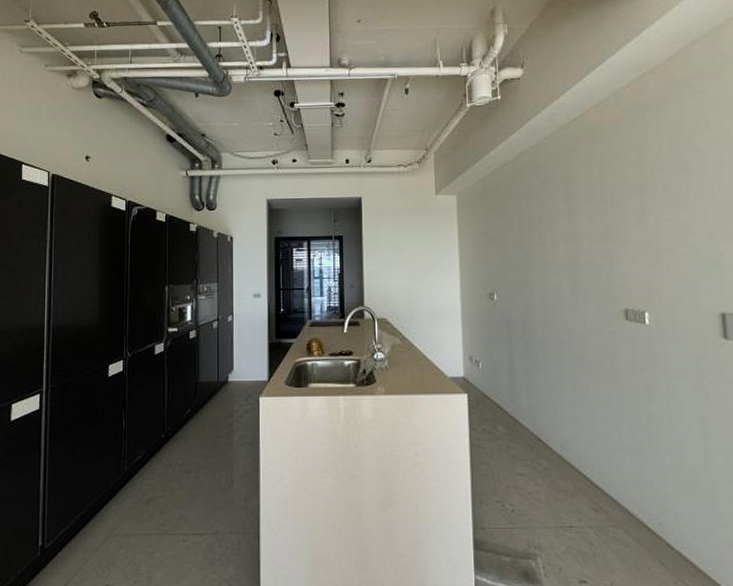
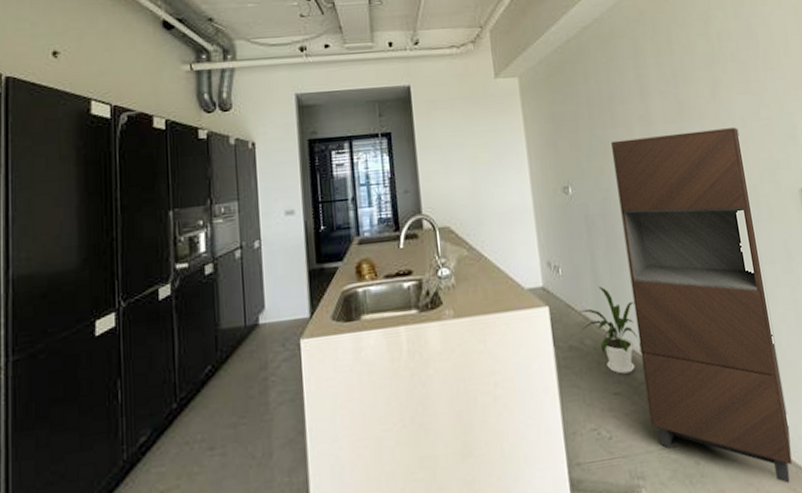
house plant: none [494,382,549,459] -> present [579,286,642,374]
storage cabinet: none [537,252,684,574] -> present [611,127,793,483]

